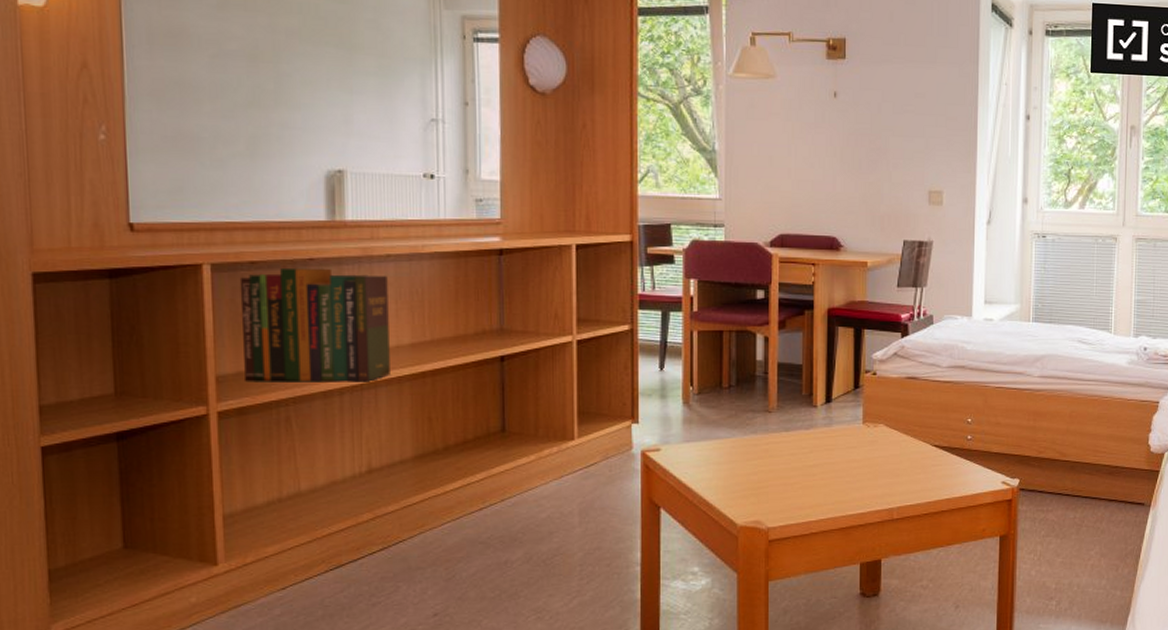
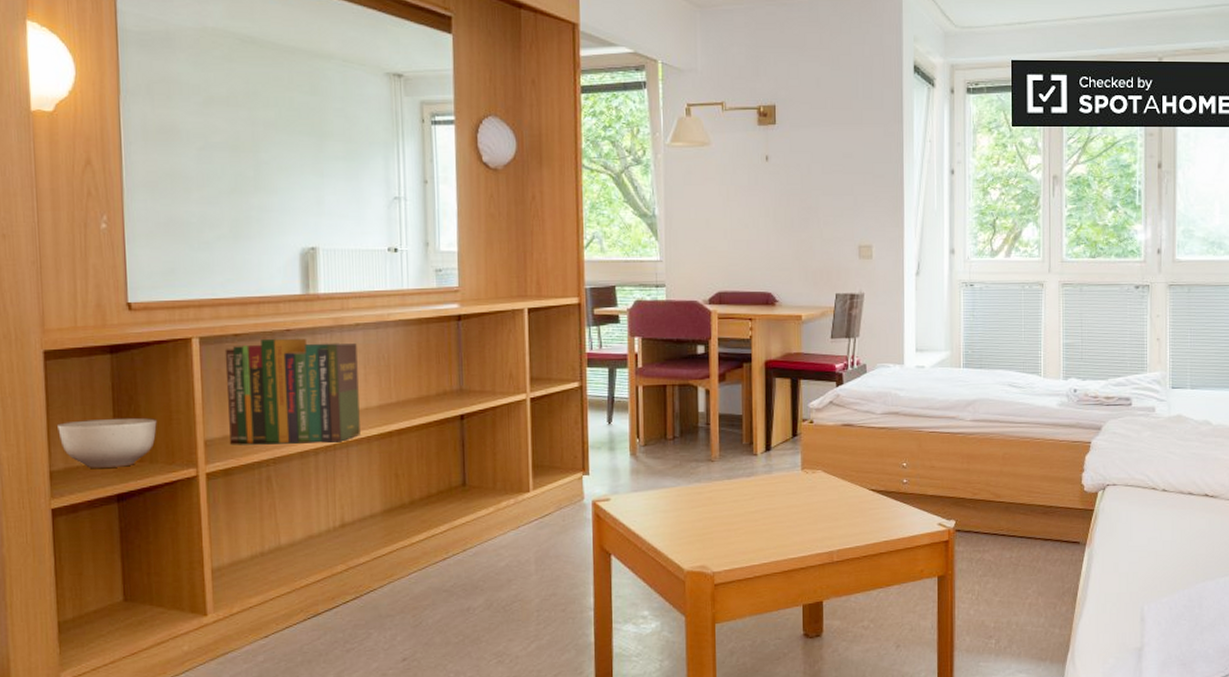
bowl: none [48,349,162,403] -> present [57,417,157,468]

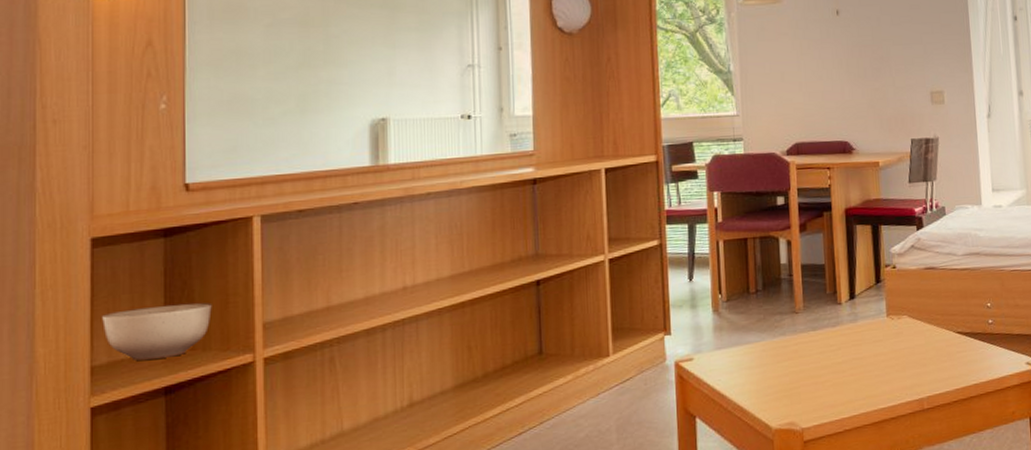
books: present [225,338,360,445] -> none [288,210,431,326]

